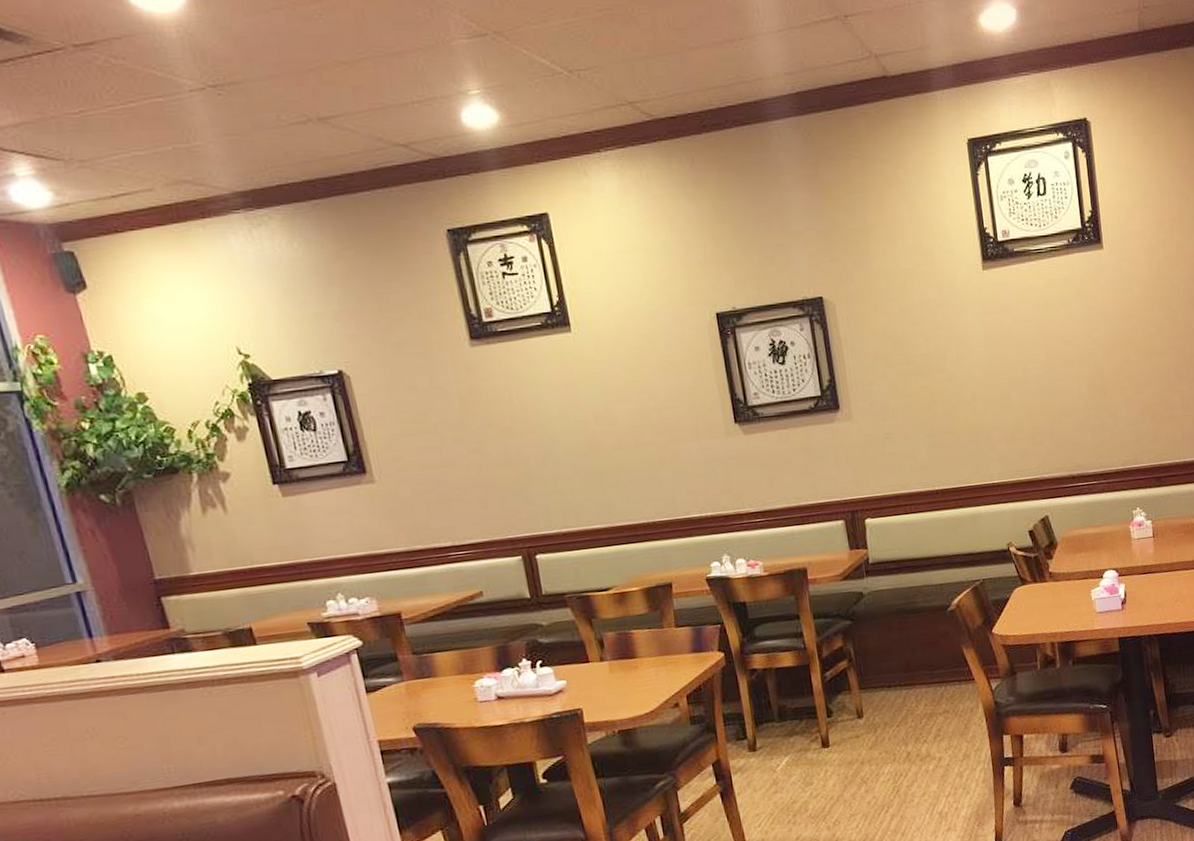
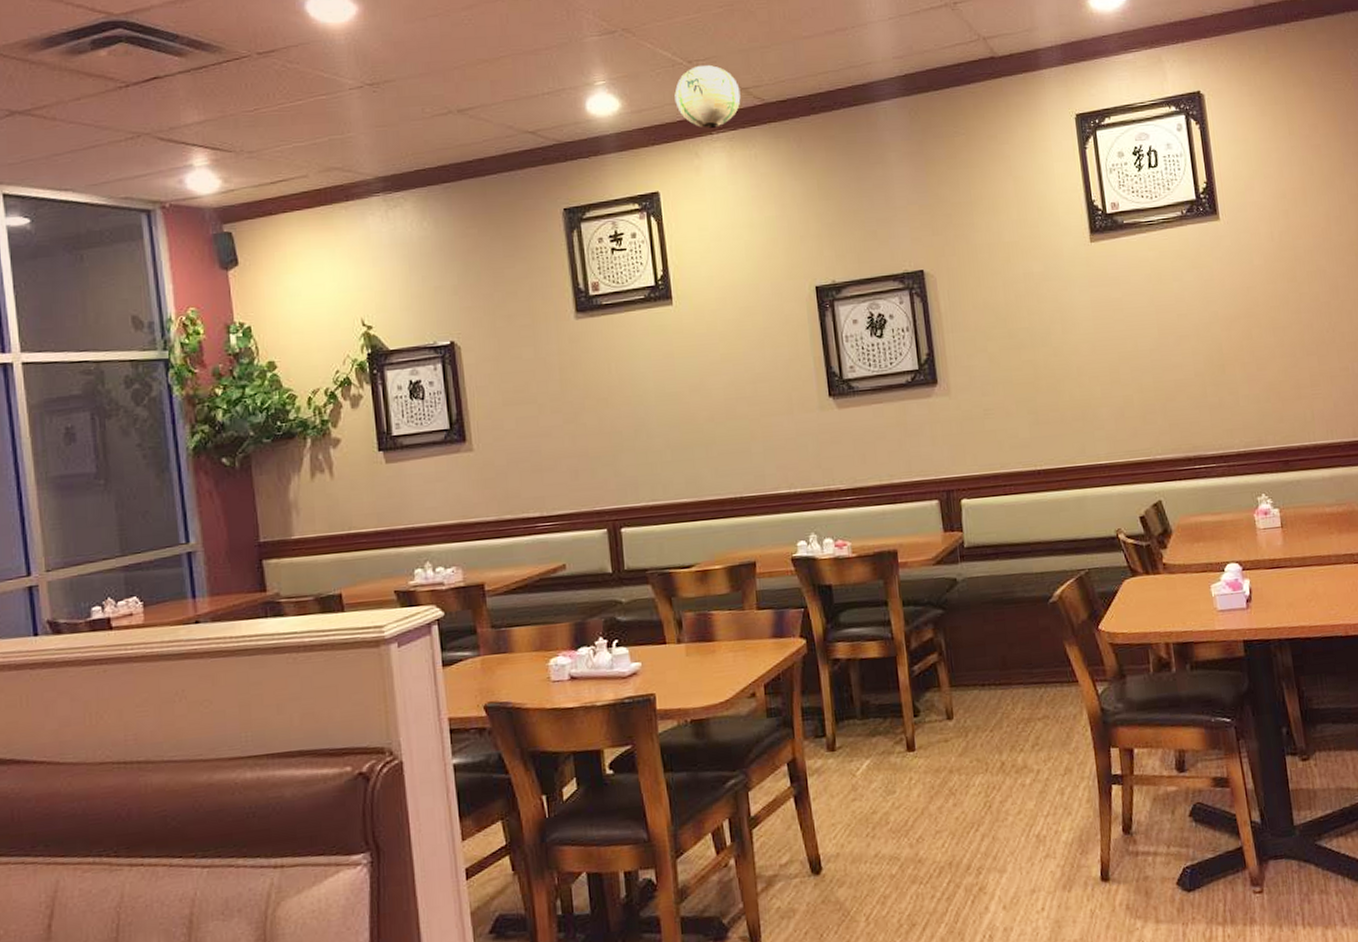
paper lantern: none [556,75,628,145] -> present [674,64,741,128]

